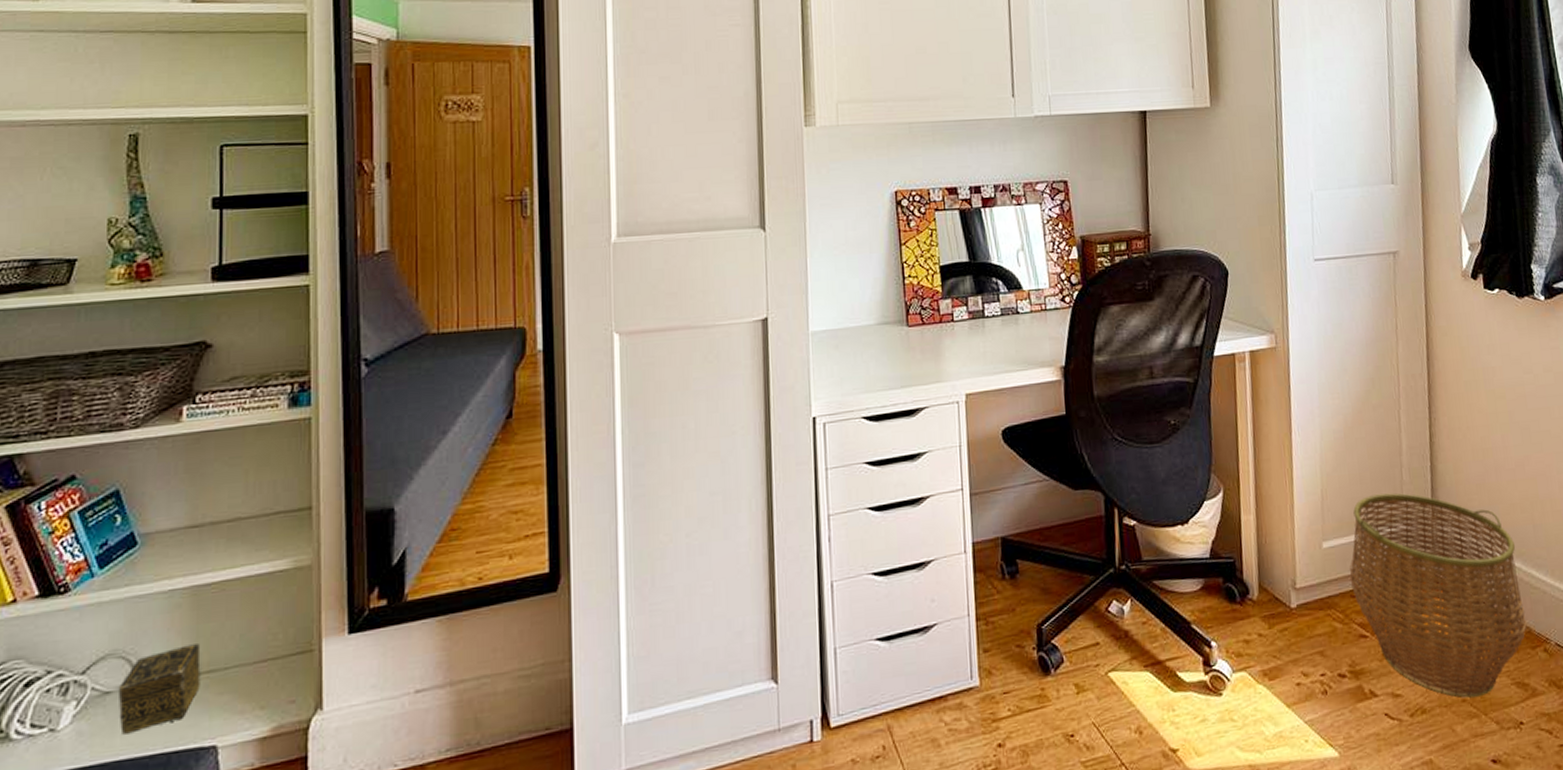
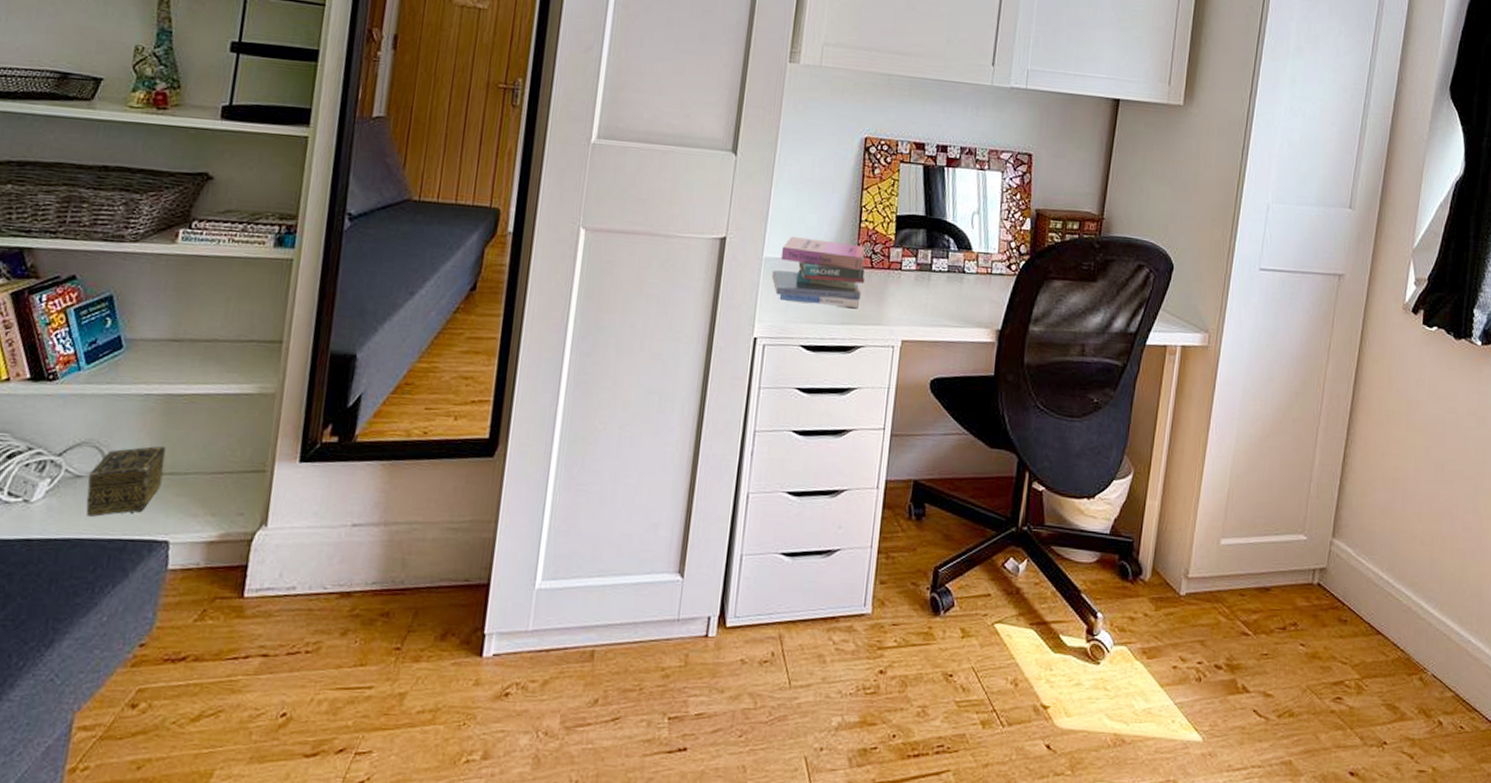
books: none [820,303,918,373] -> present [771,237,866,309]
basket: present [1349,493,1527,698] -> none [1241,503,1410,711]

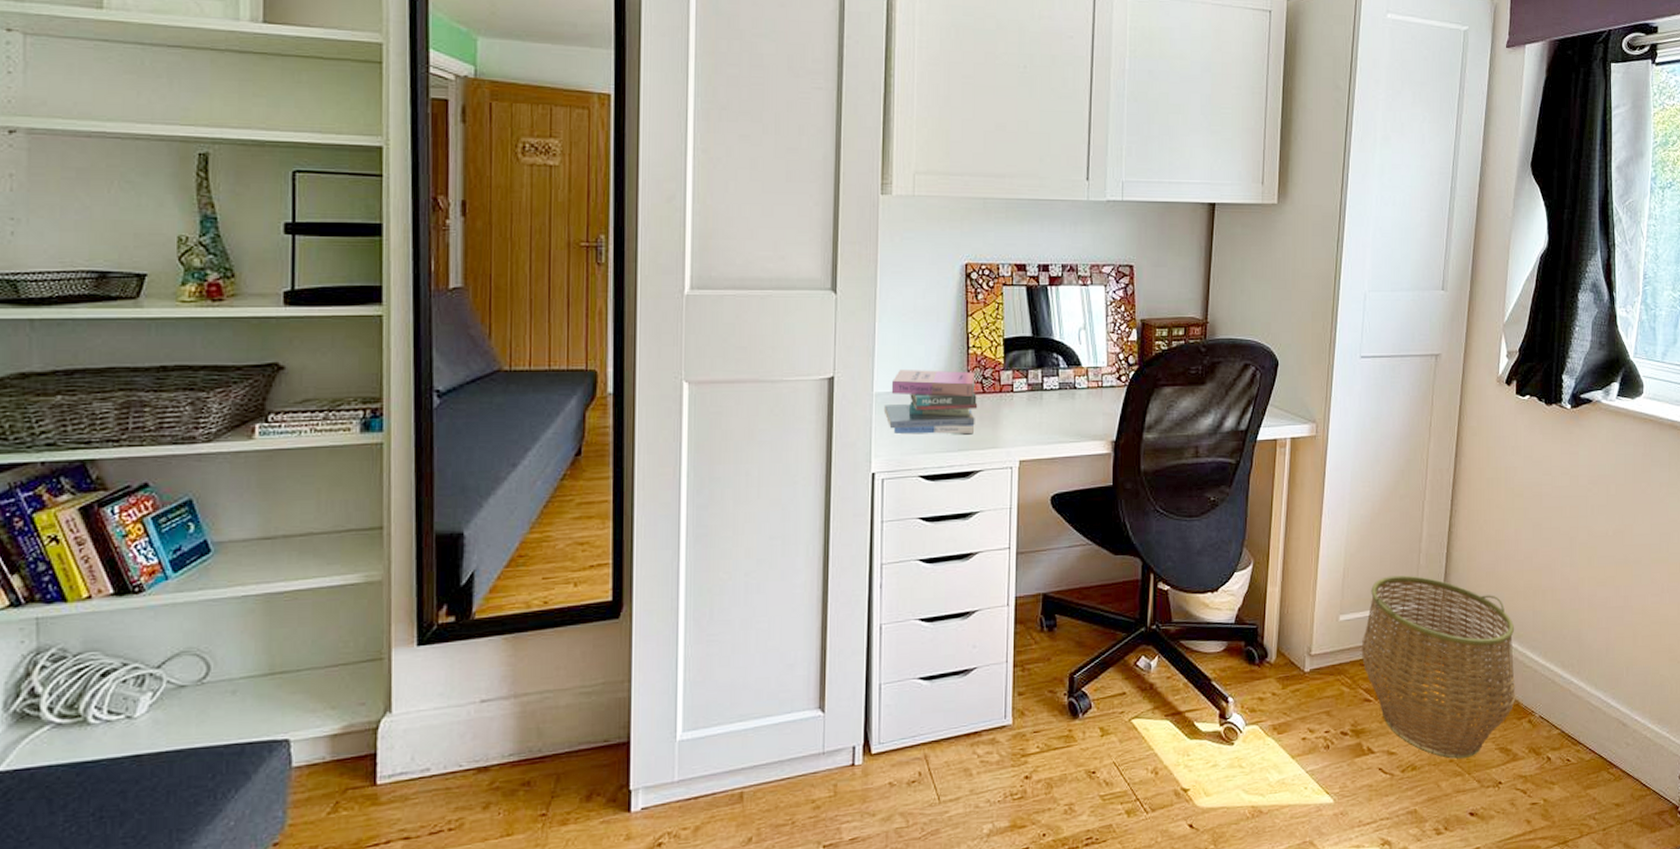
decorative box: present [86,446,166,517] -> none [192,647,274,725]
basket: none [1241,503,1410,711] -> present [1361,575,1516,759]

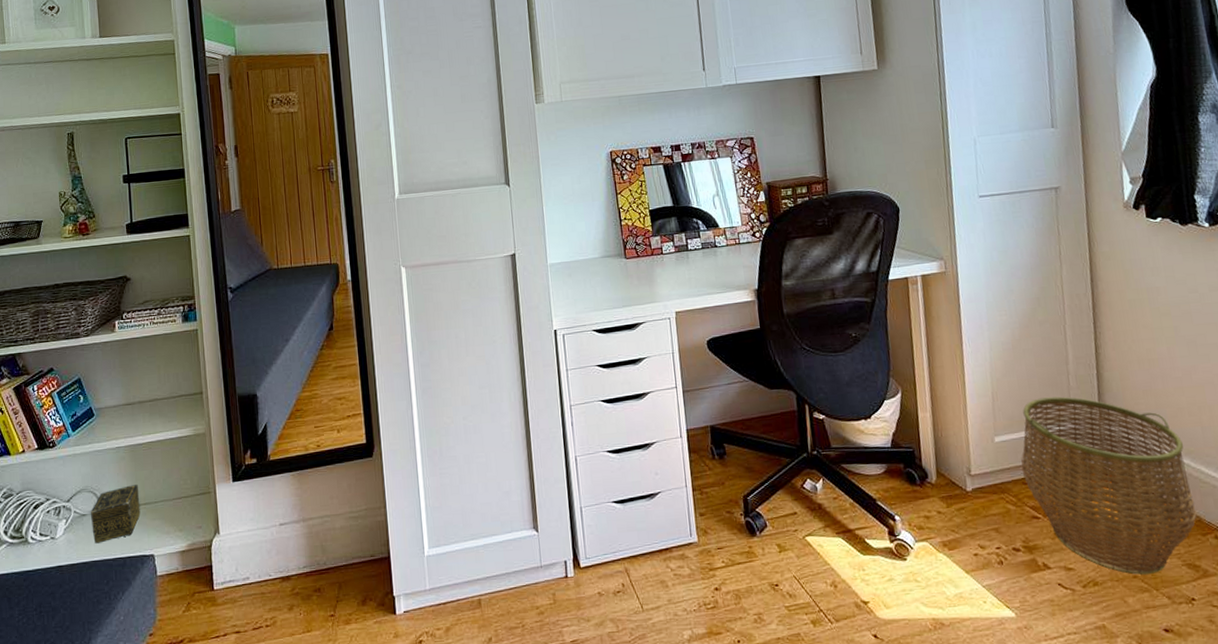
decorative box: none [192,647,274,725] -> present [90,485,141,544]
books: present [883,370,978,435] -> none [557,240,635,296]

